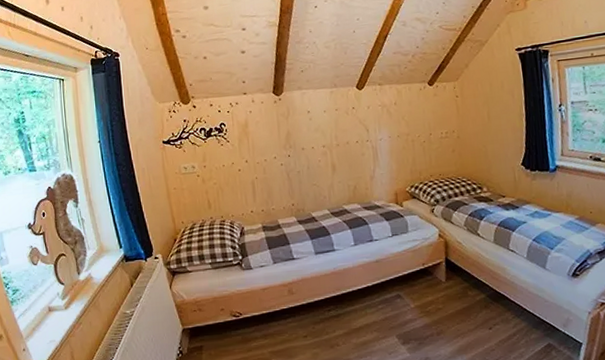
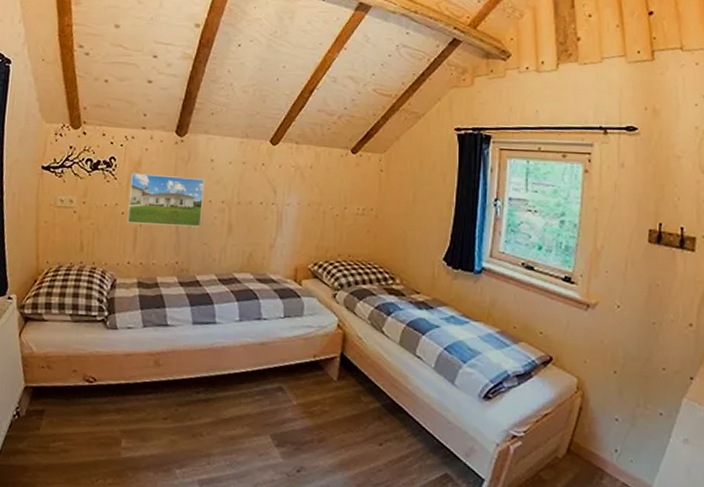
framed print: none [240,129,309,178] -> present [127,173,204,227]

